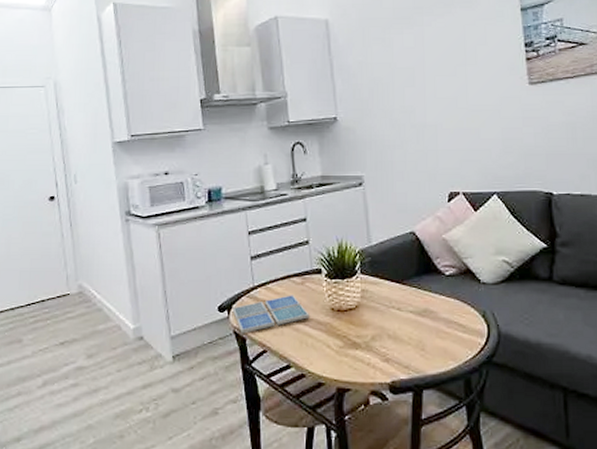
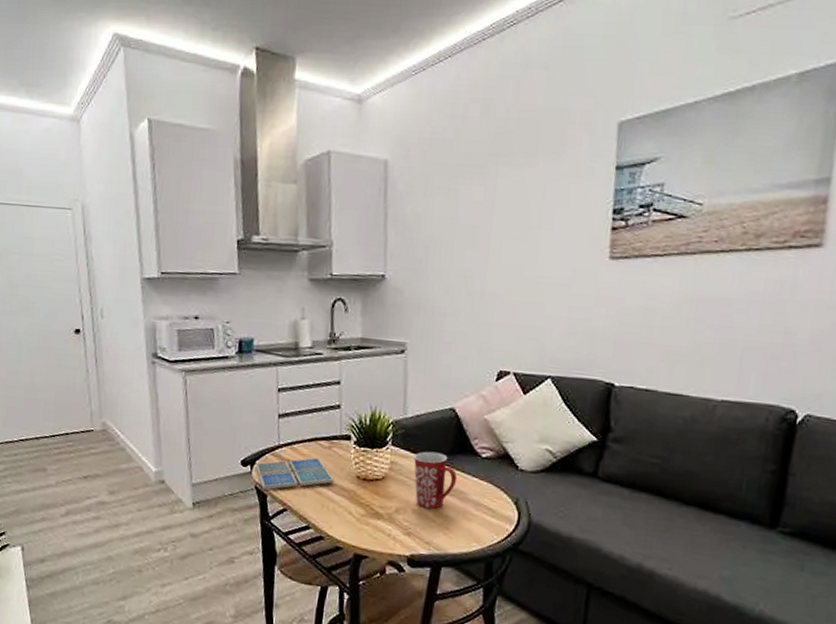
mug: none [382,275,425,331] -> present [413,451,457,509]

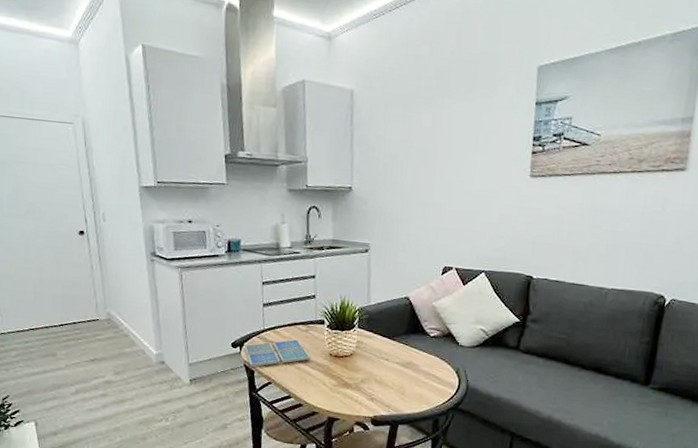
mug: present [413,451,457,509] -> none [375,332,410,379]

